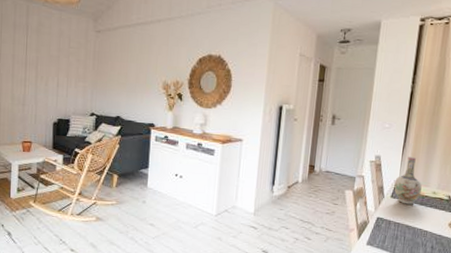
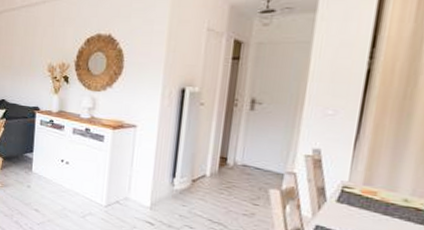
vase: present [394,156,422,205] -> none [341,151,386,214]

